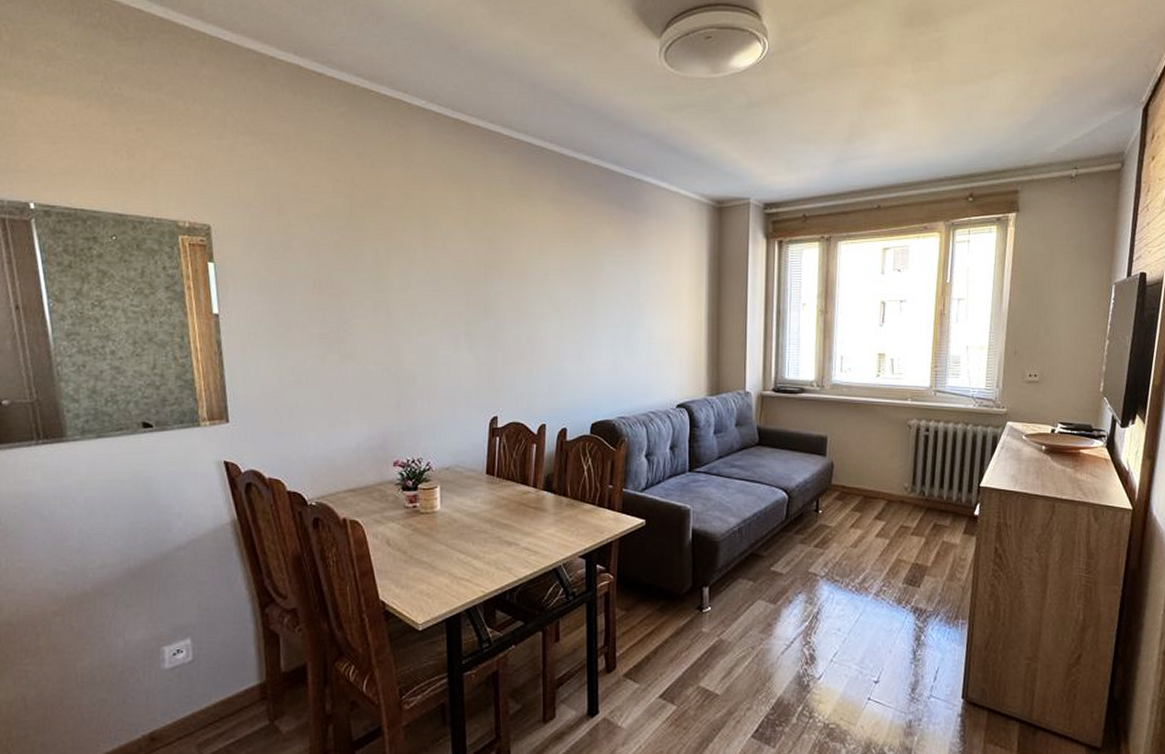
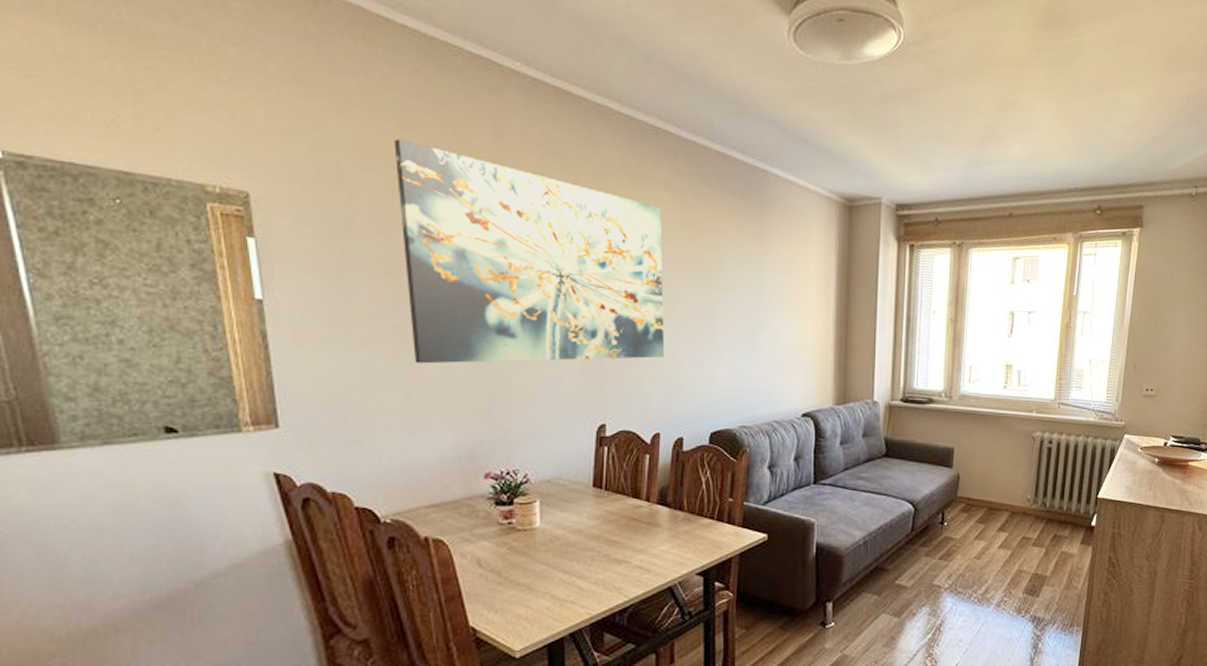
wall art: none [323,173,550,365] -> present [394,139,665,364]

